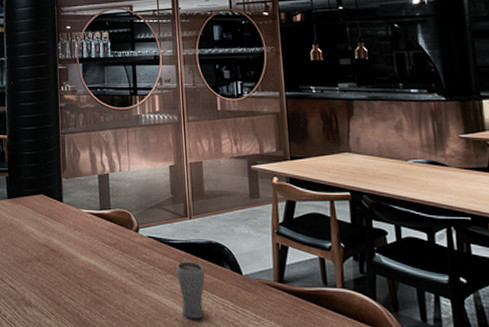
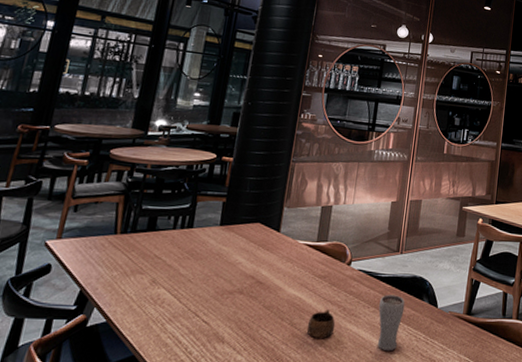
cup: none [106,275,135,306] -> present [307,308,336,339]

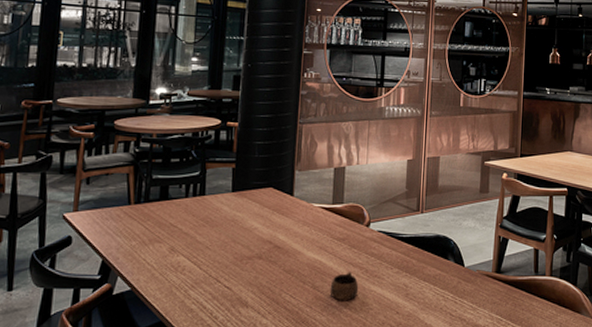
drinking glass: present [377,295,405,352] -> none [402,255,430,312]

